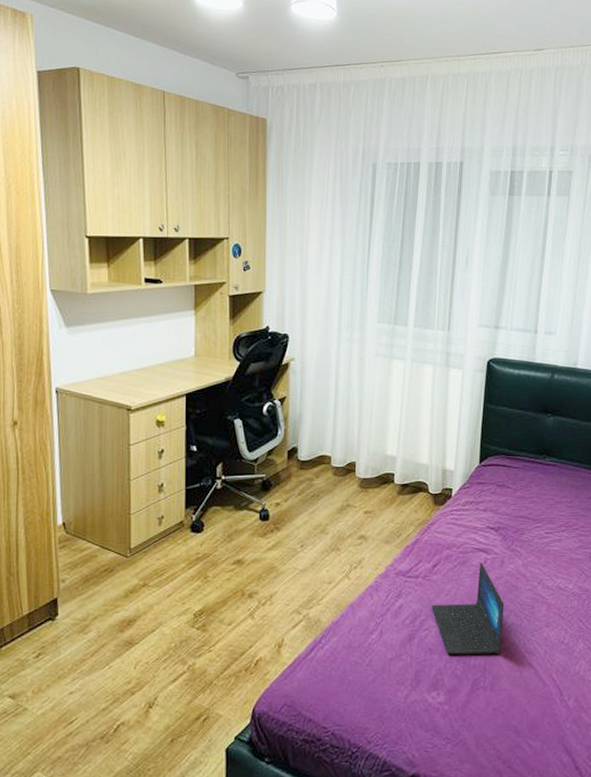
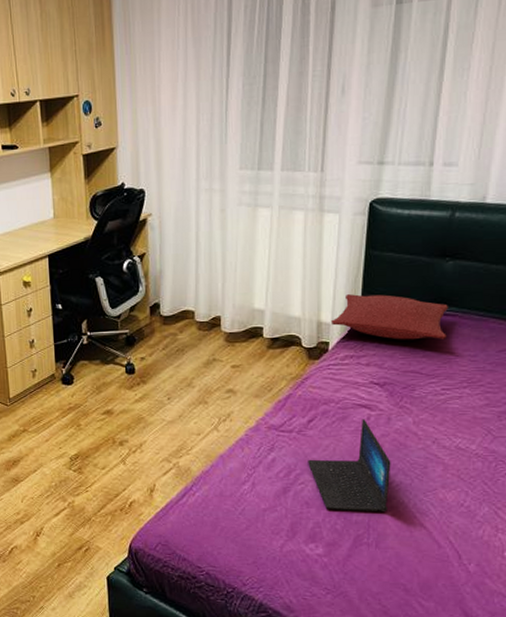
pillow: none [454,444,550,487] -> present [330,294,448,340]

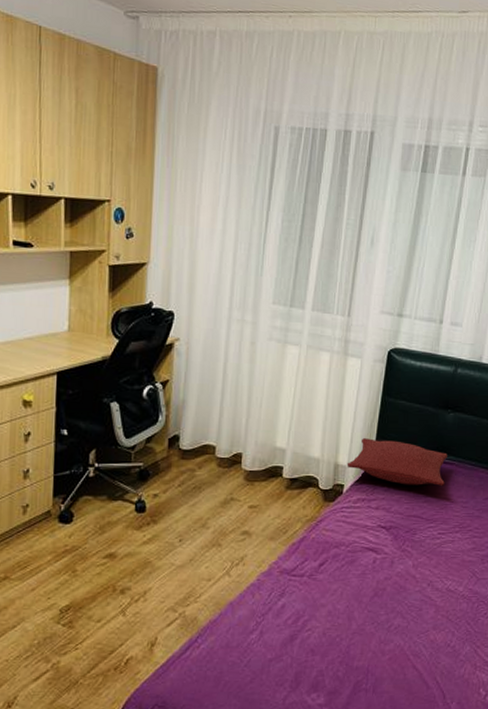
laptop: present [308,419,391,511] -> none [316,562,392,657]

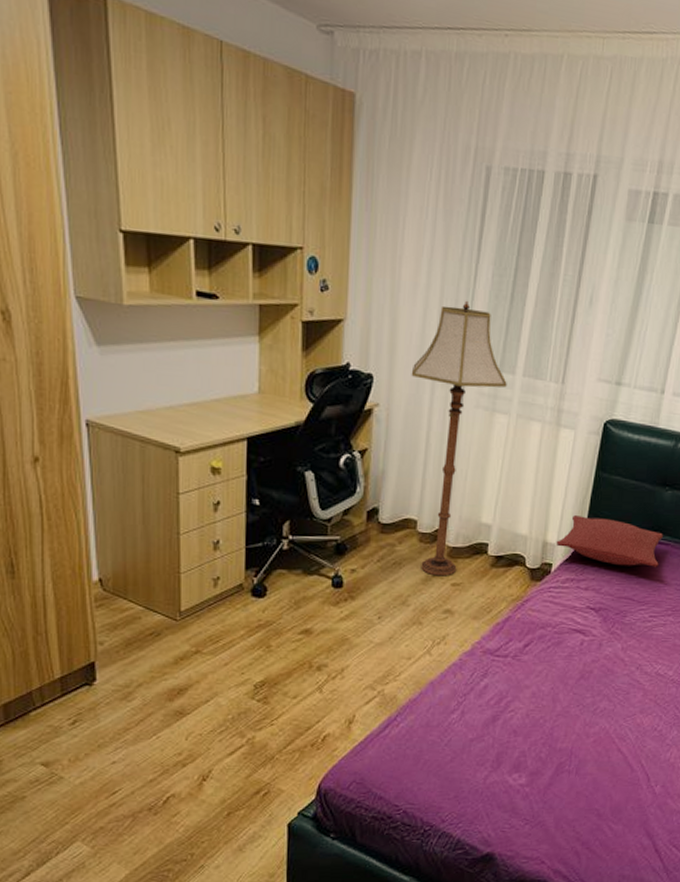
floor lamp: none [209,243,297,499] -> present [411,300,507,576]

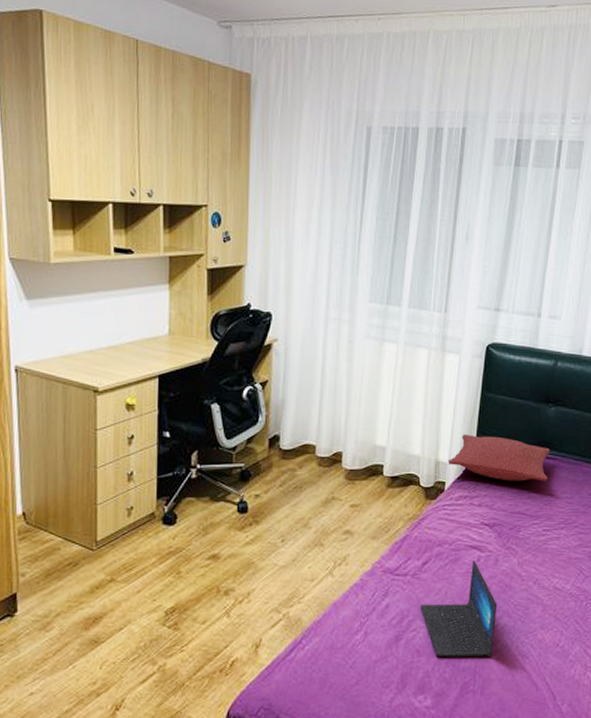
floor lamp: present [411,300,507,576] -> none [306,242,394,498]
laptop: none [520,644,598,738] -> present [420,561,497,657]

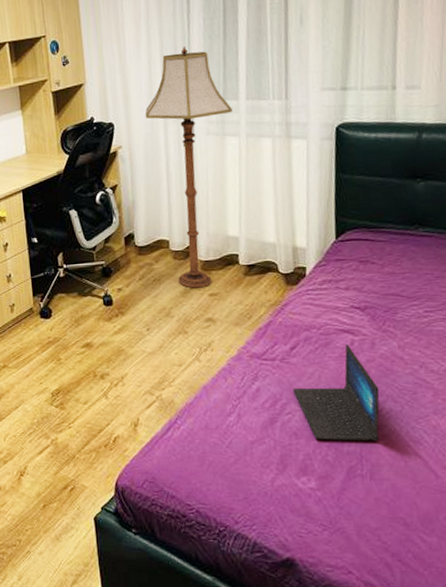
floor lamp: none [306,242,394,498] -> present [145,46,233,289]
pillow: present [447,435,550,481] -> none [306,217,425,263]

